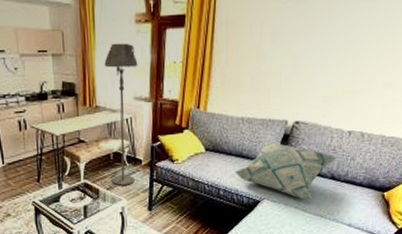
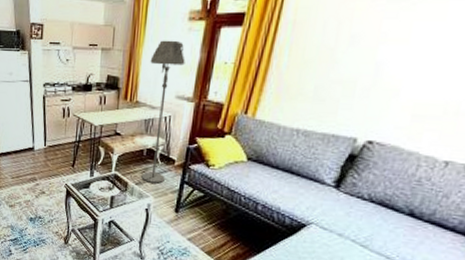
decorative pillow: present [234,142,338,200] -> none [279,160,423,235]

